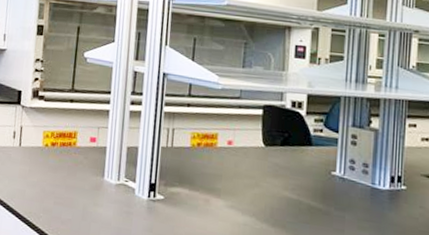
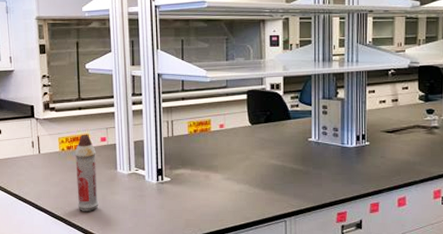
spray bottle: none [53,130,83,223] -> present [74,134,99,211]

